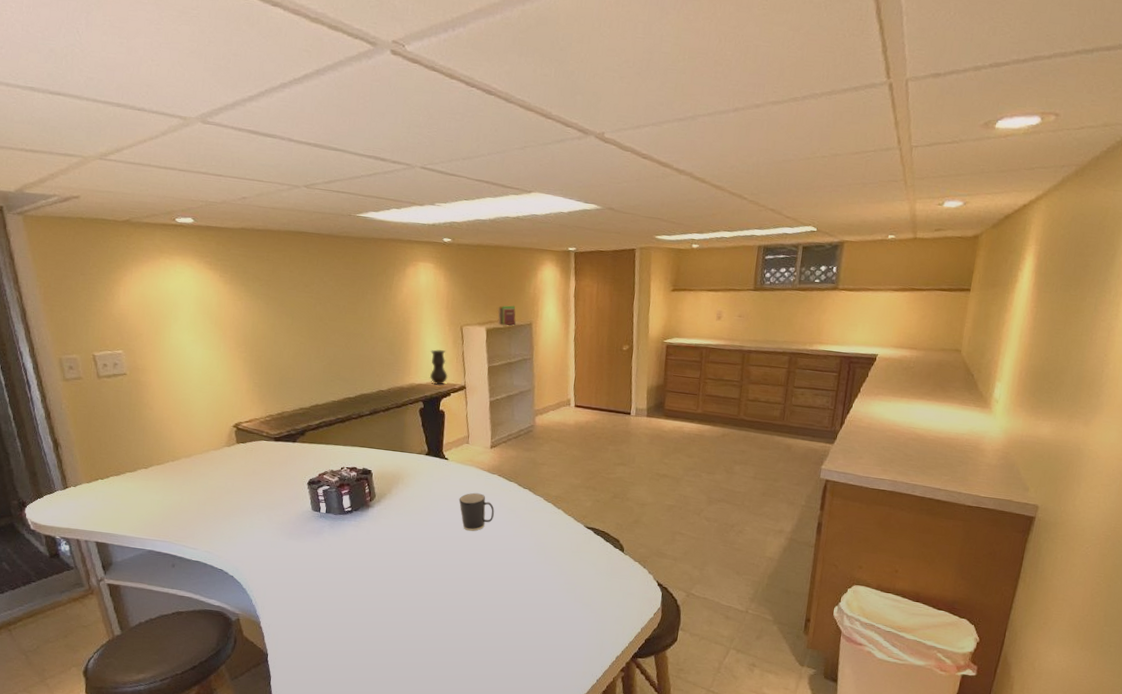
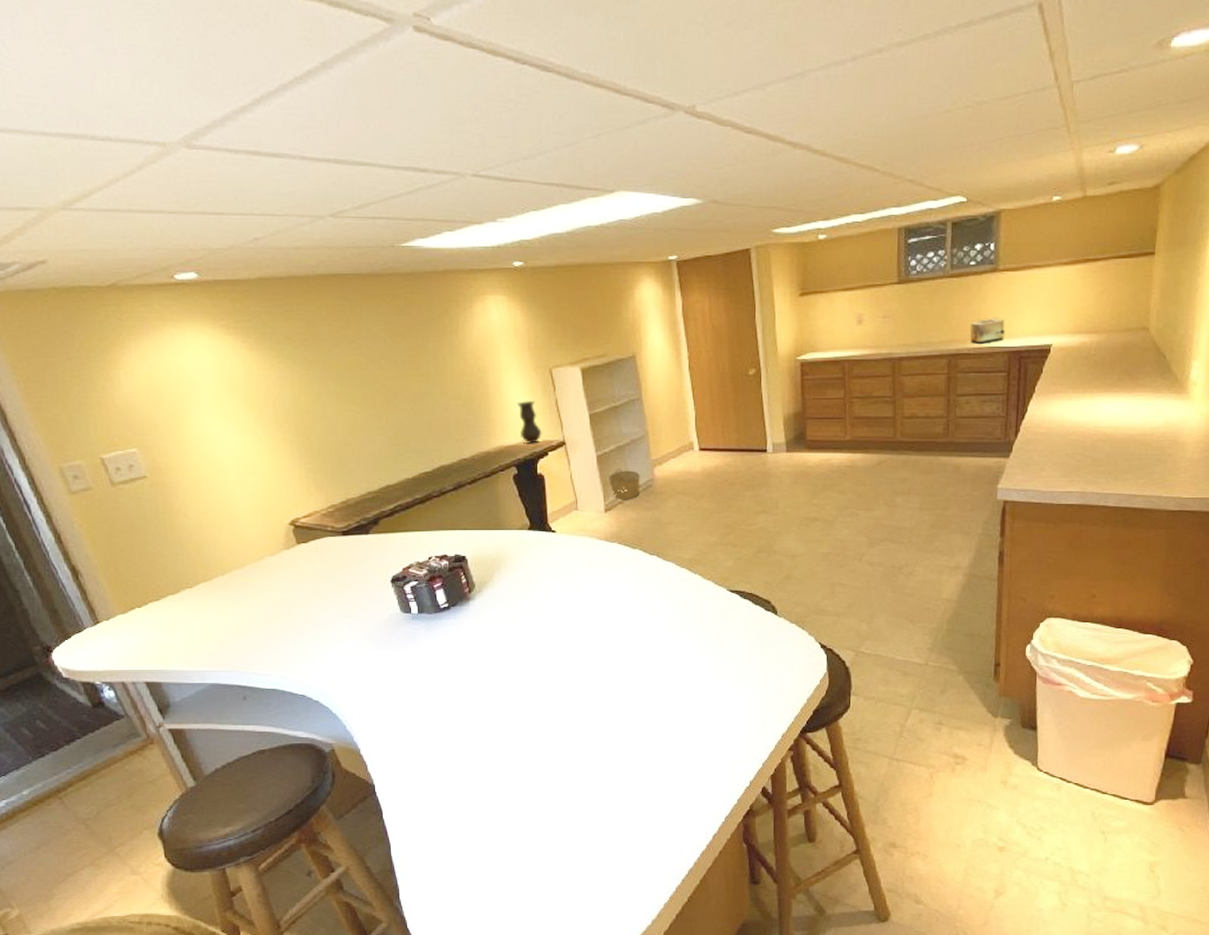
mug: present [458,492,494,531] -> none [575,567,619,612]
books: present [497,305,516,326] -> none [591,336,615,362]
basket: none [498,414,523,441] -> present [610,469,640,500]
toaster: none [809,327,840,348] -> present [970,318,1005,344]

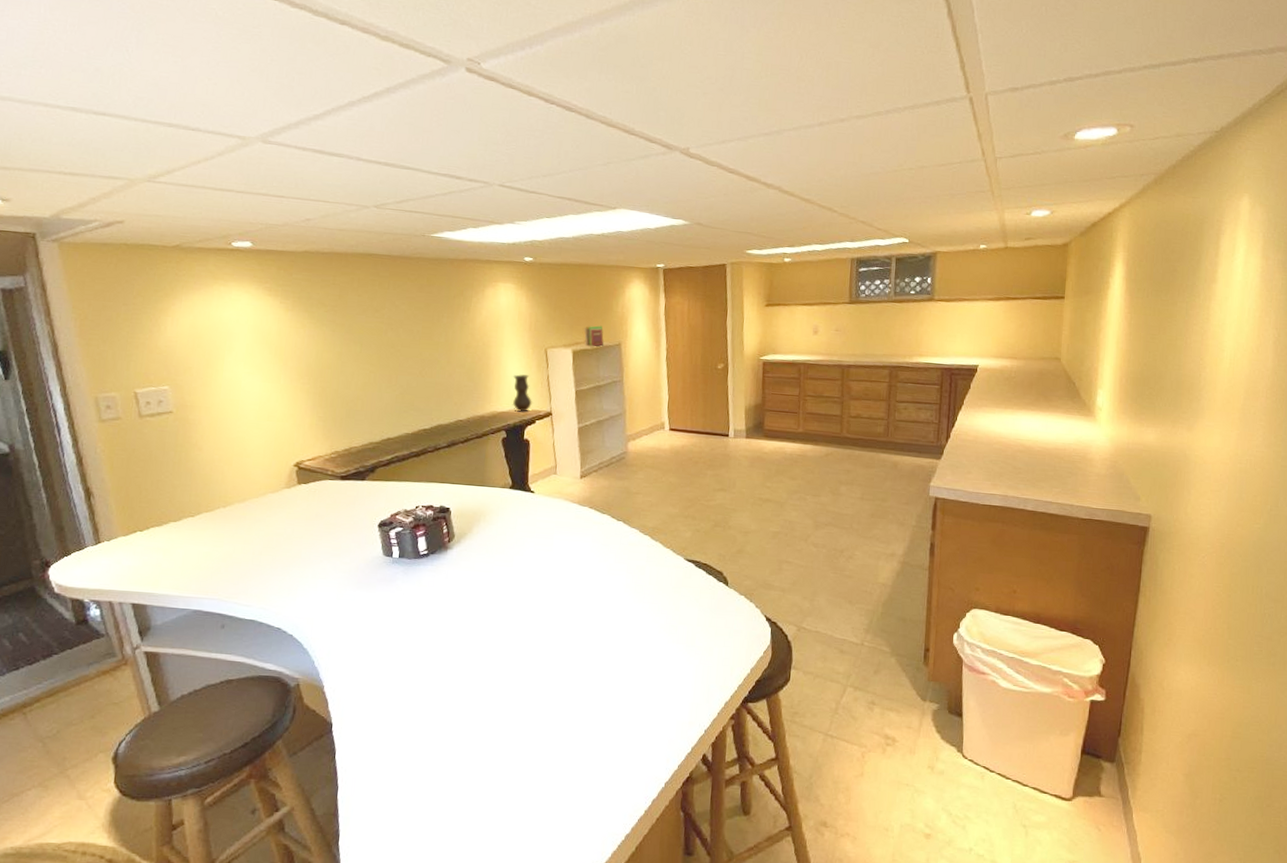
books: none [591,336,615,362] -> present [583,325,604,347]
basket: present [610,469,640,500] -> none [588,440,615,469]
toaster: present [970,318,1005,344] -> none [909,338,939,360]

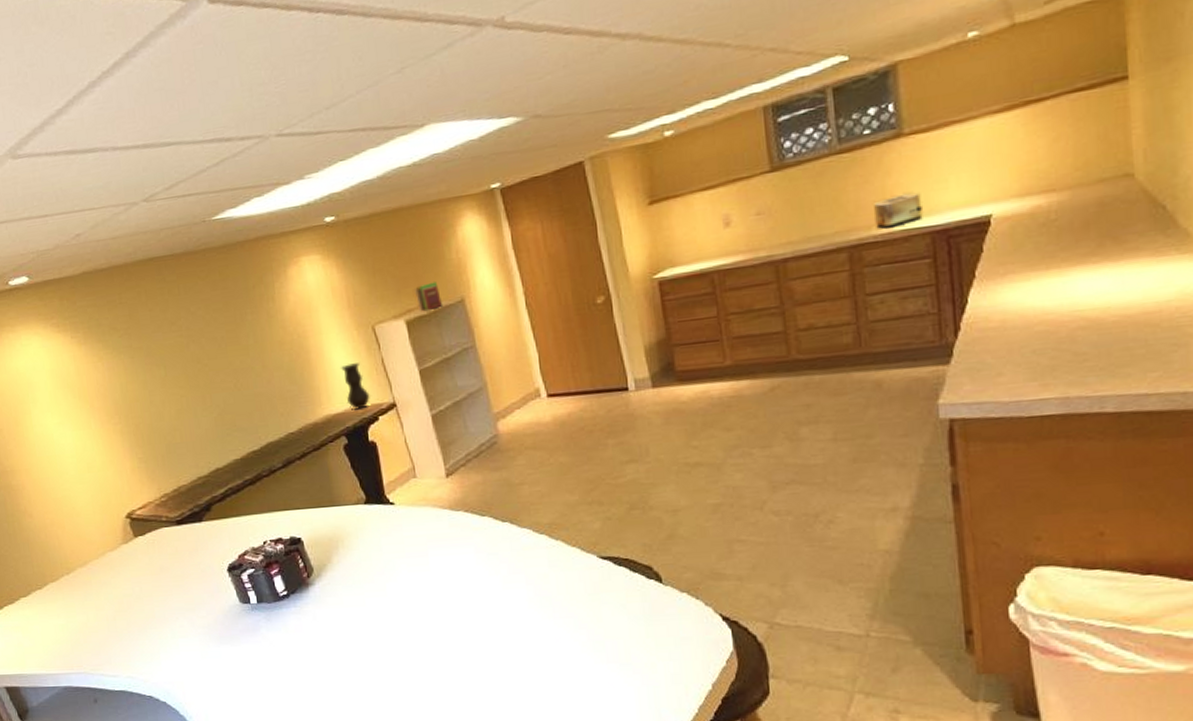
toaster: none [909,338,939,360] -> present [874,192,923,229]

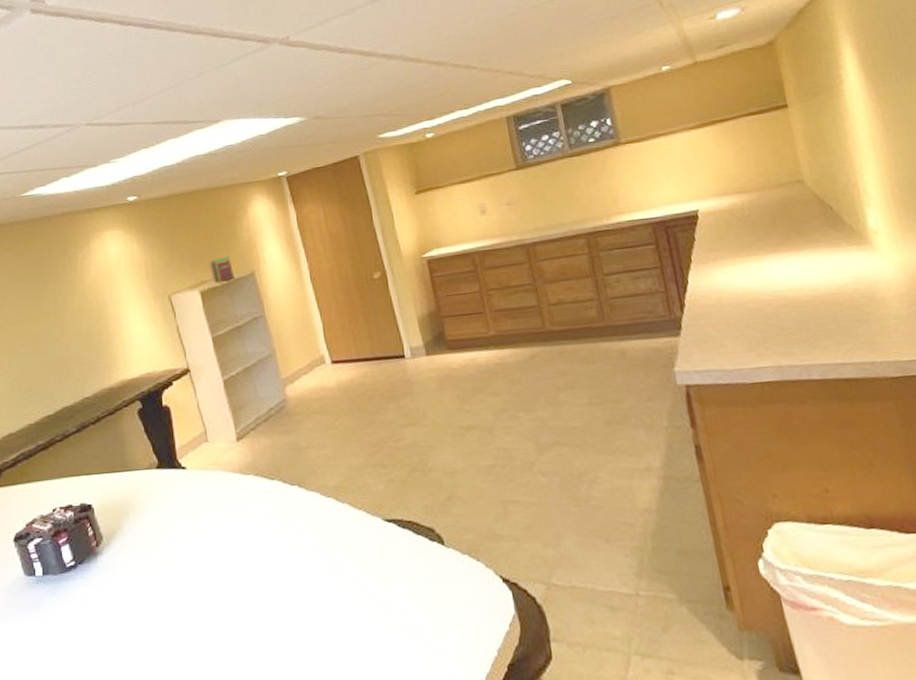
vase: present [341,363,370,410] -> none [138,330,165,375]
toaster: present [874,192,923,229] -> none [603,190,644,219]

